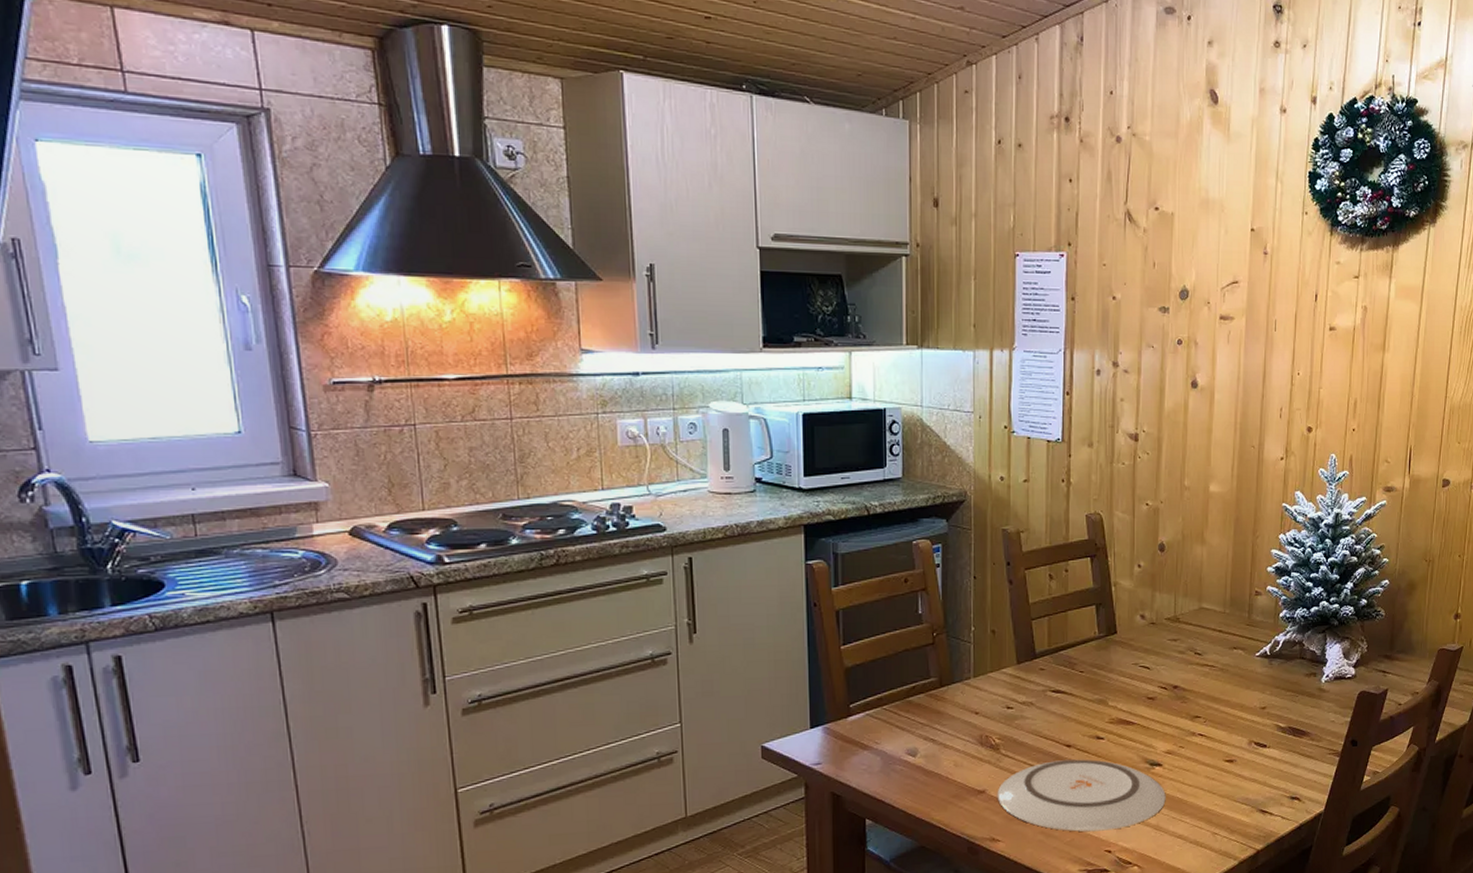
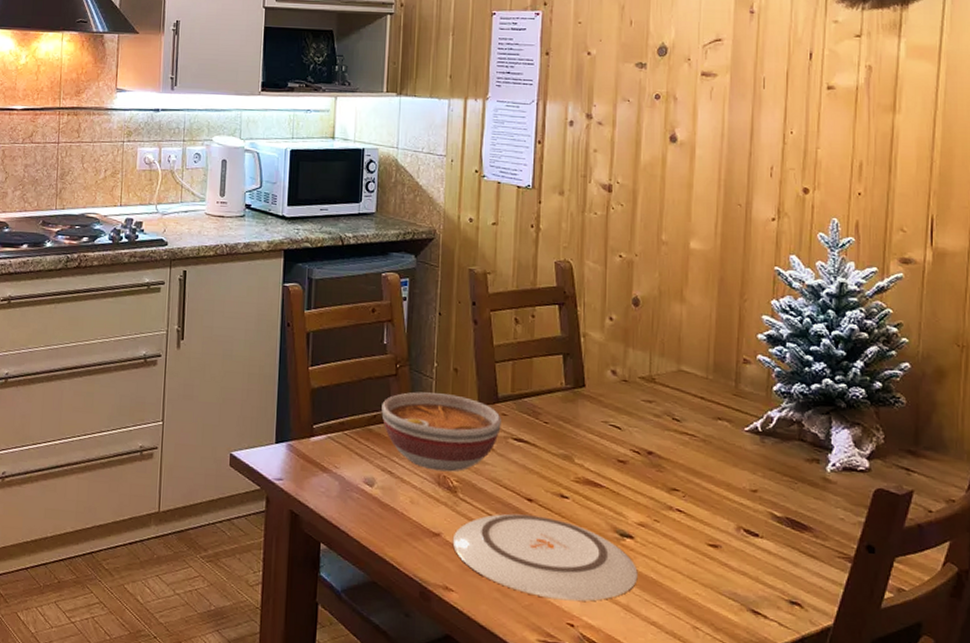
bowl: none [920,656,1039,732] -> present [381,391,501,472]

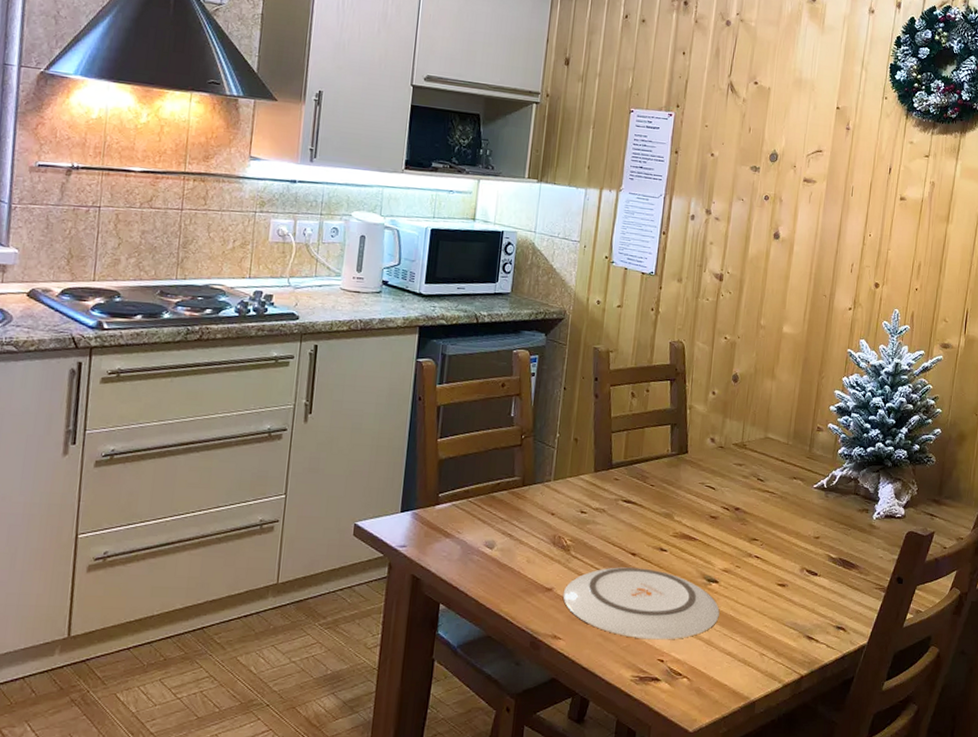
bowl: present [381,391,501,472] -> none [505,460,614,533]

